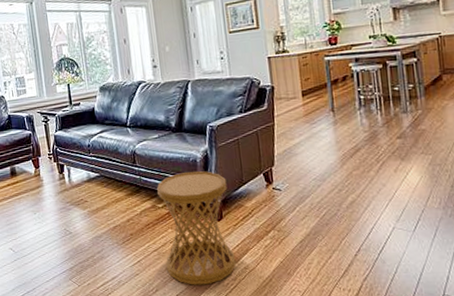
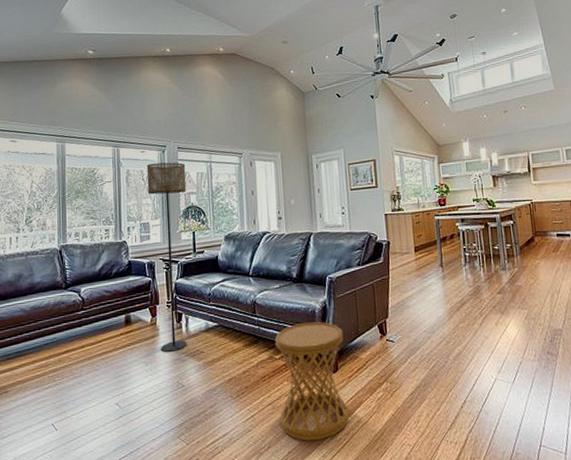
floor lamp: none [16,13,71,201] -> present [146,162,187,352]

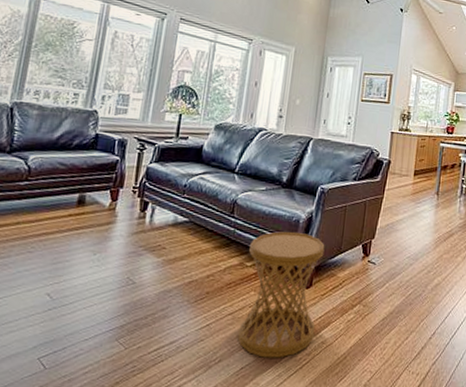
floor lamp: present [146,162,187,352] -> none [114,29,186,243]

